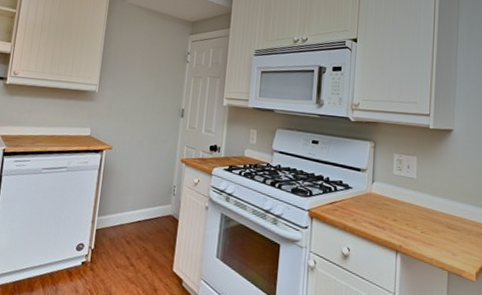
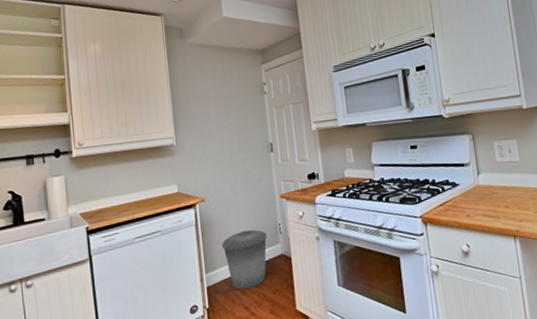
trash can: none [118,184,161,240] -> present [222,229,267,290]

